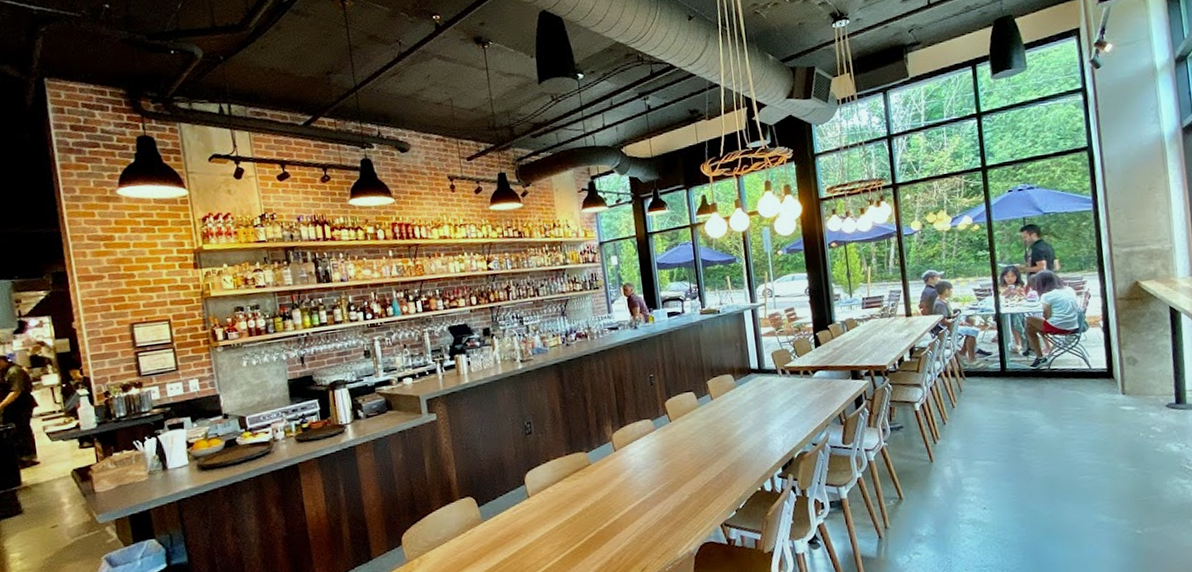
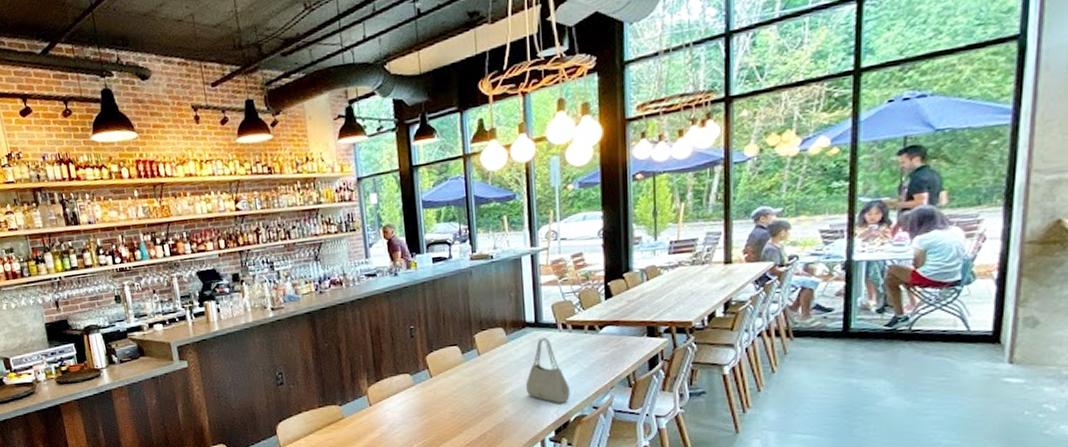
handbag: none [754,382,793,443] -> present [525,337,570,404]

